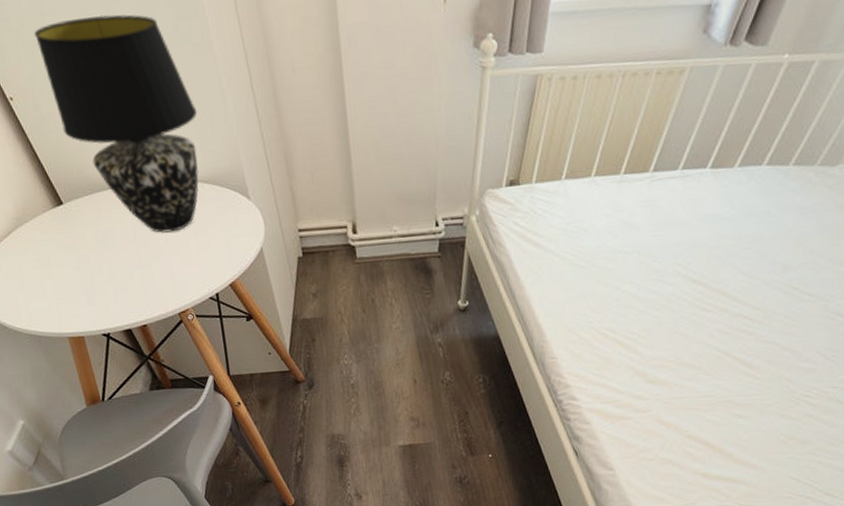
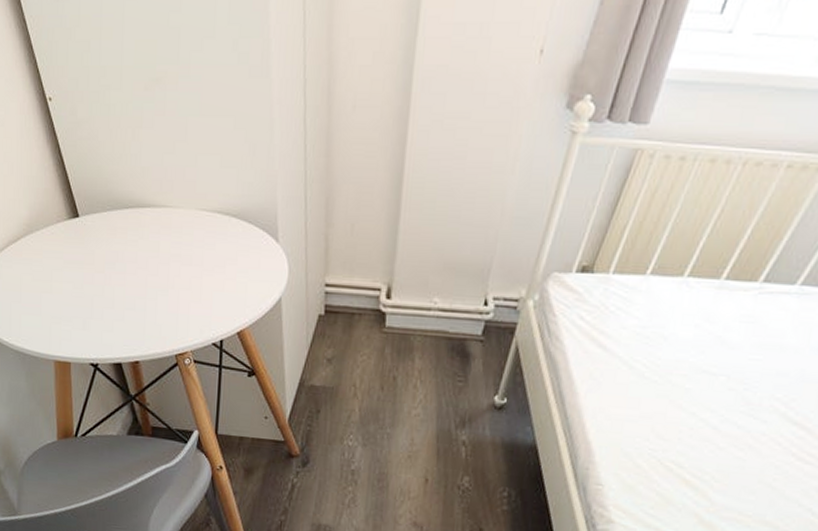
table lamp: present [34,14,199,233] -> none [88,23,240,265]

